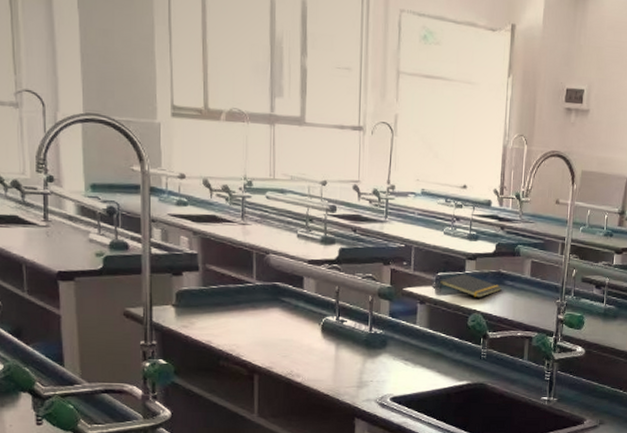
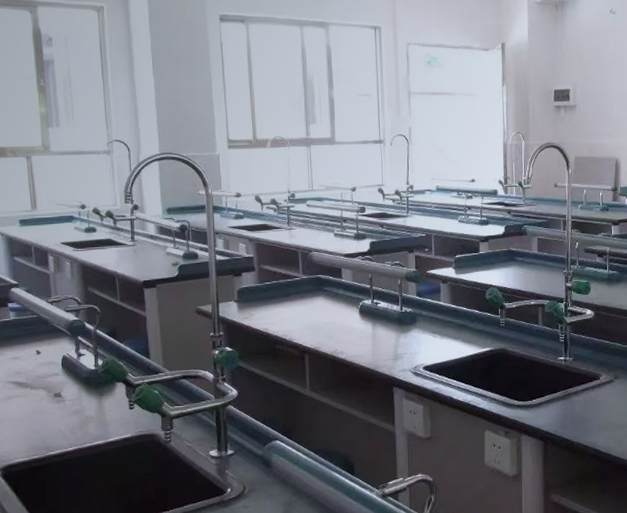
notepad: present [438,274,502,298] -> none [457,254,513,274]

